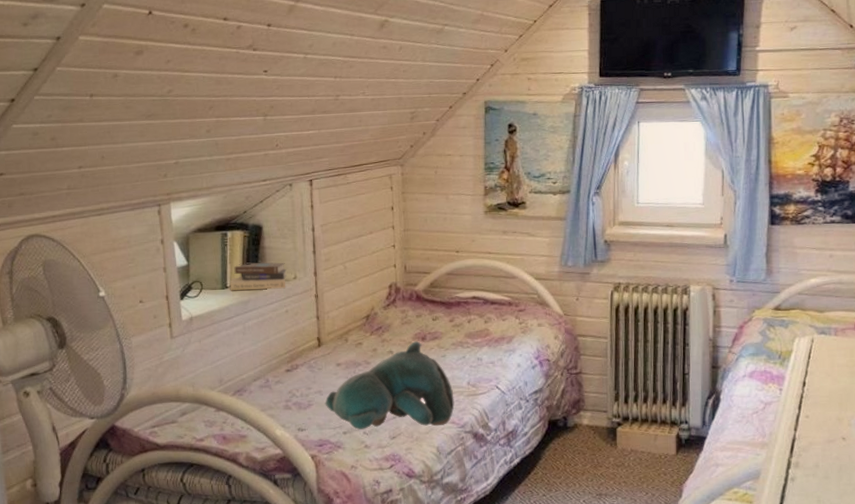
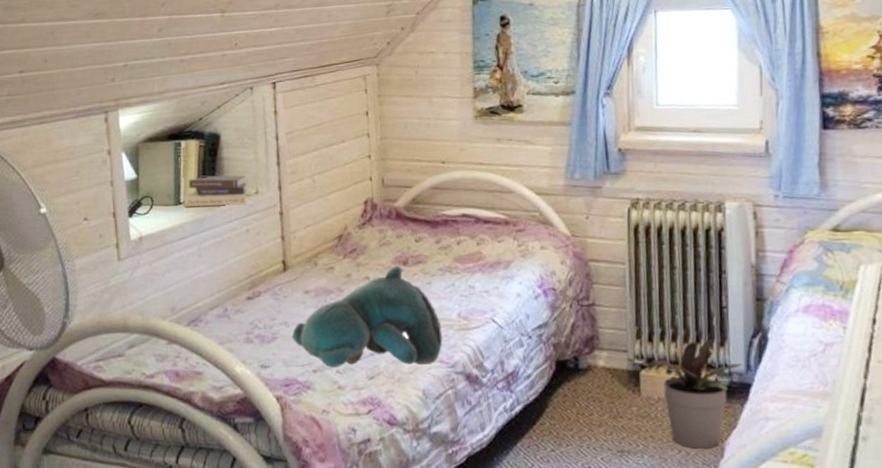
potted plant: none [623,399,699,491] -> present [647,337,742,449]

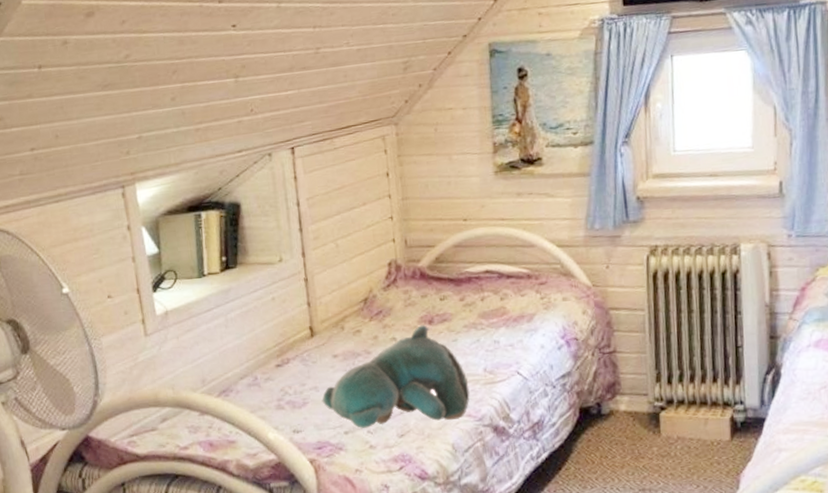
books: present [183,175,248,208] -> none [207,243,271,279]
potted plant: present [647,337,742,449] -> none [667,376,756,483]

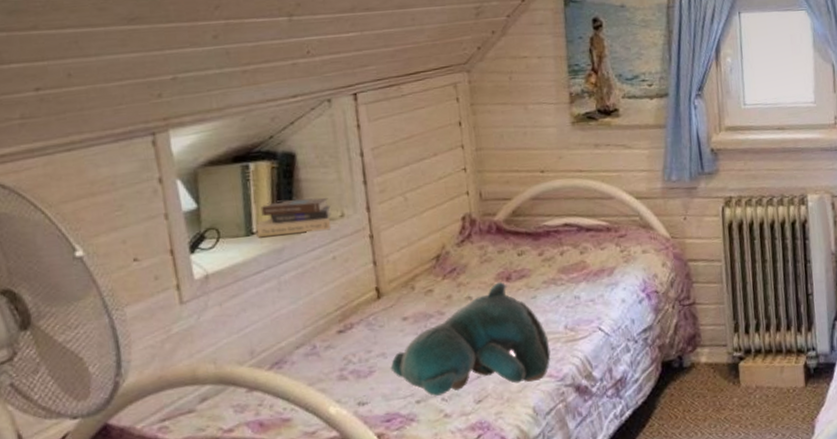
books: none [207,243,271,279] -> present [256,197,332,238]

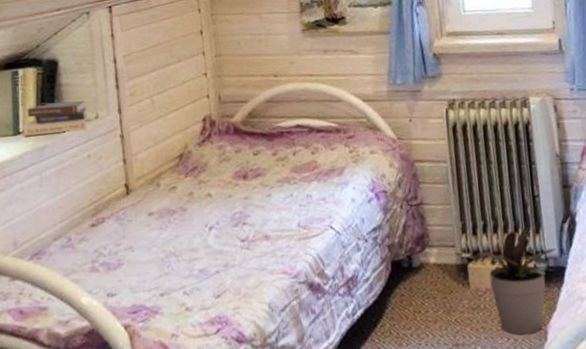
teddy bear: present [390,282,551,396] -> none [137,180,285,290]
potted plant: none [745,324,827,430] -> present [474,226,556,335]

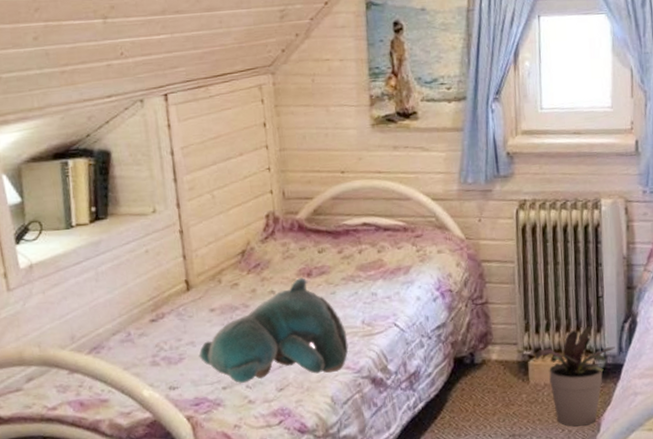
books: present [22,100,88,137] -> none [75,193,144,231]
teddy bear: none [137,180,285,290] -> present [198,278,349,383]

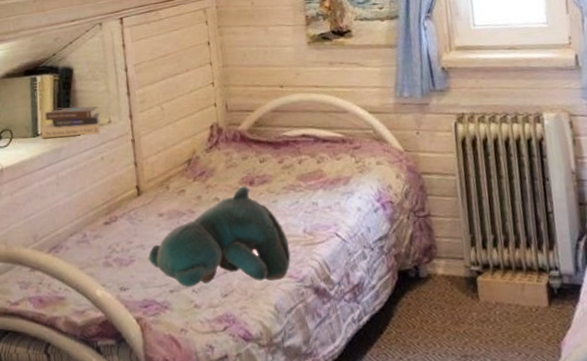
books: none [75,193,144,231] -> present [41,105,101,139]
potted plant: present [535,325,615,427] -> none [483,242,571,350]

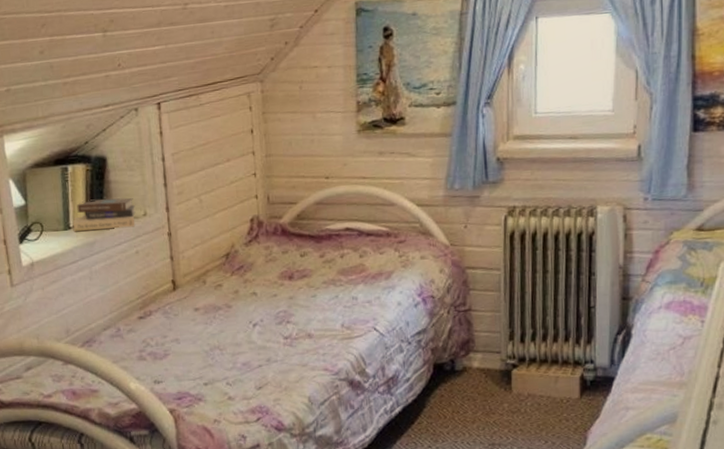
teddy bear: present [148,186,291,287] -> none [182,280,327,380]

